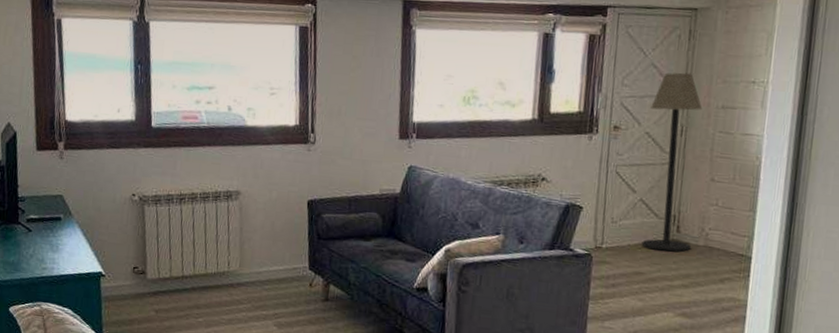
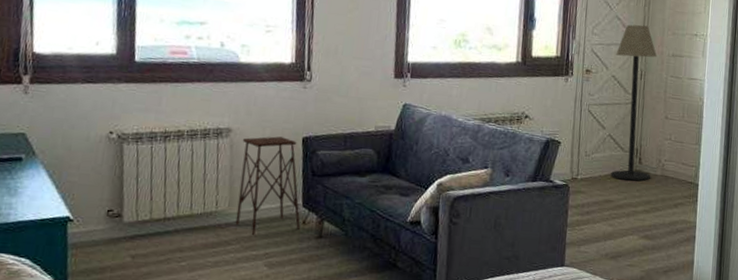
side table: none [246,199,308,296] -> present [235,136,301,236]

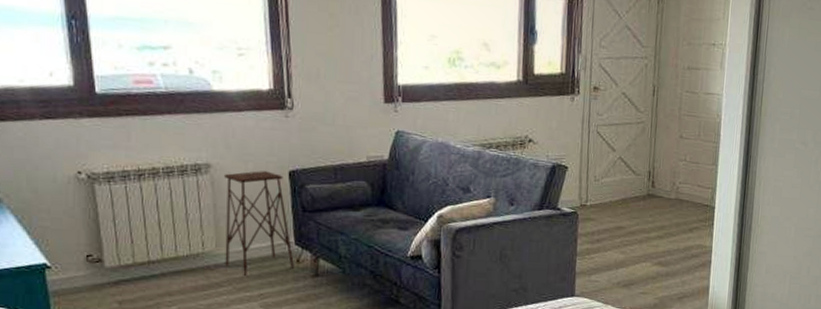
floor lamp: present [610,24,657,181] -> none [621,34,671,206]

